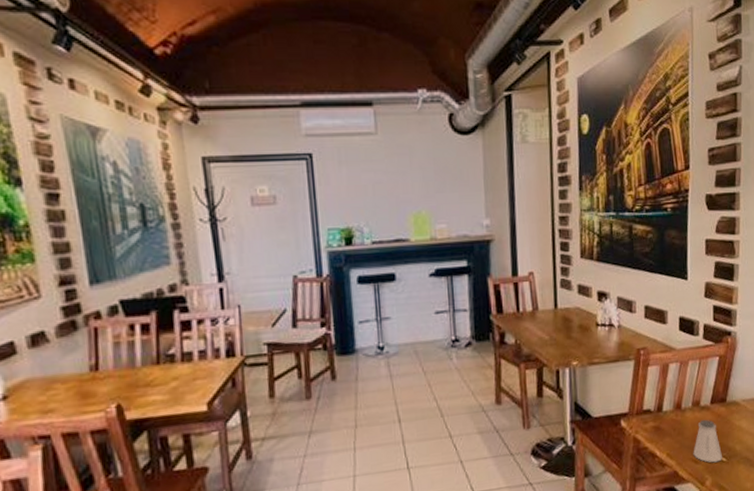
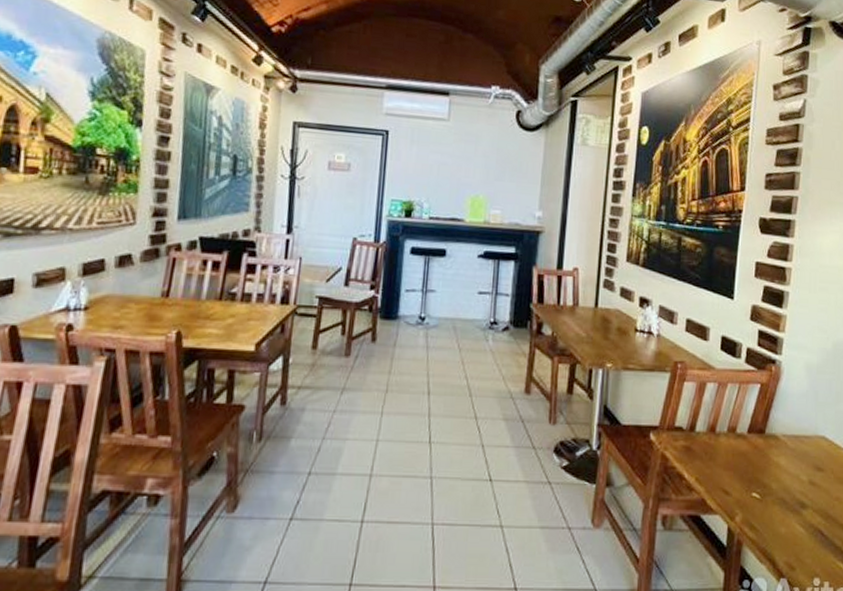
saltshaker: present [693,419,722,463] -> none [724,448,756,498]

